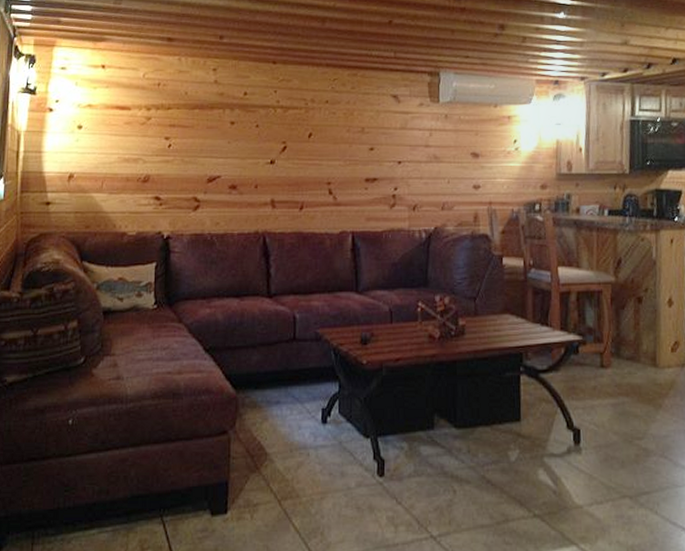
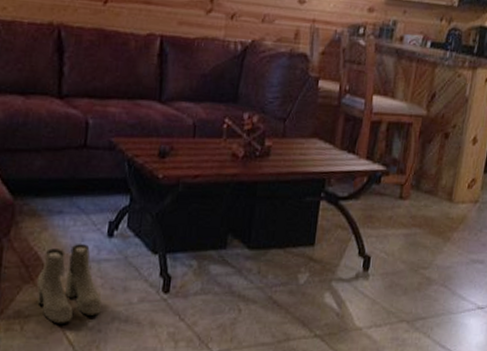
boots: none [263,432,322,512] -> present [36,244,102,324]

